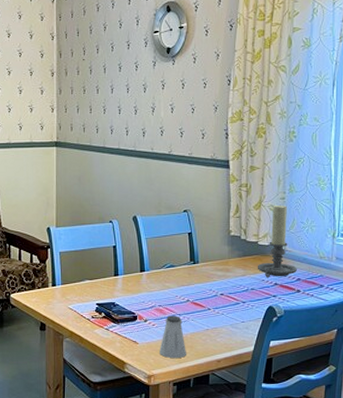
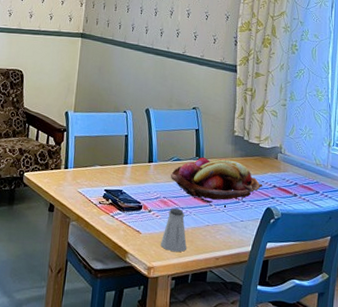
fruit basket: none [165,260,264,307] -> present [171,157,263,203]
candle holder: present [257,204,297,277] -> none [257,110,295,180]

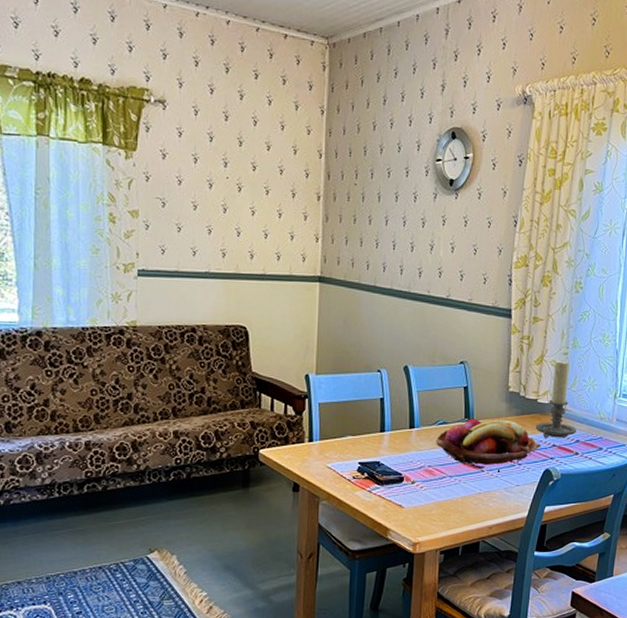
saltshaker: present [161,208,187,253] -> none [427,477,456,525]
candle holder: none [257,110,295,180] -> present [535,360,576,438]

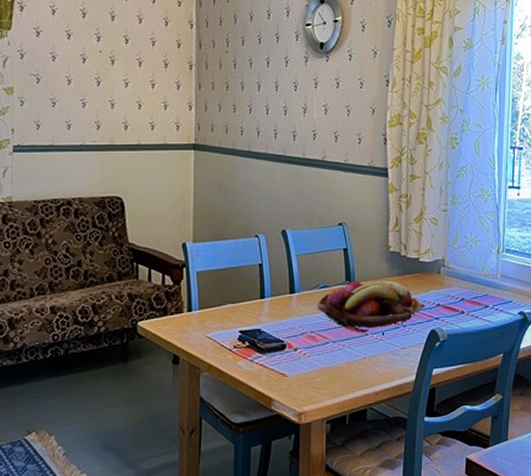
candle holder: present [535,360,576,438] -> none [418,217,461,298]

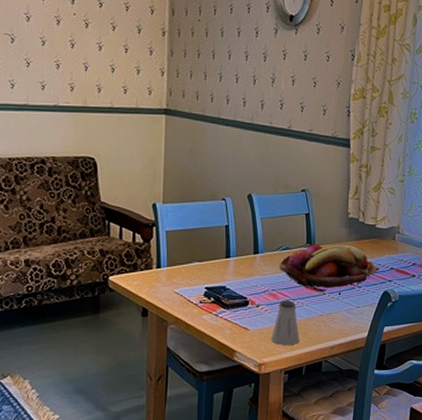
saltshaker: none [311,342,341,393] -> present [271,300,299,346]

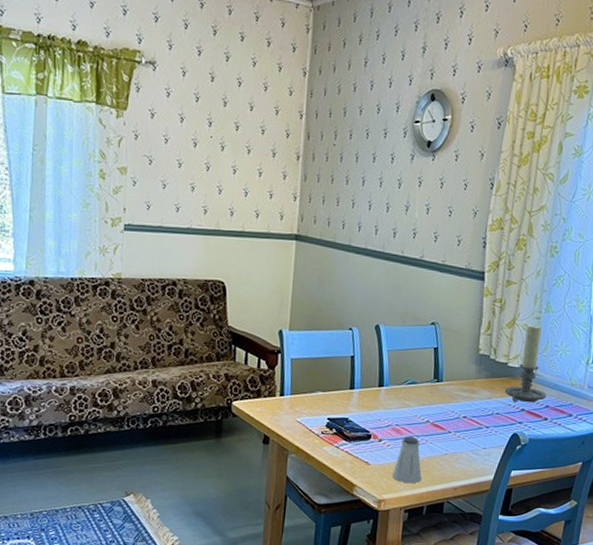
fruit basket: present [279,243,380,292] -> none [404,379,510,430]
candle holder: none [374,187,413,262] -> present [504,324,546,403]

